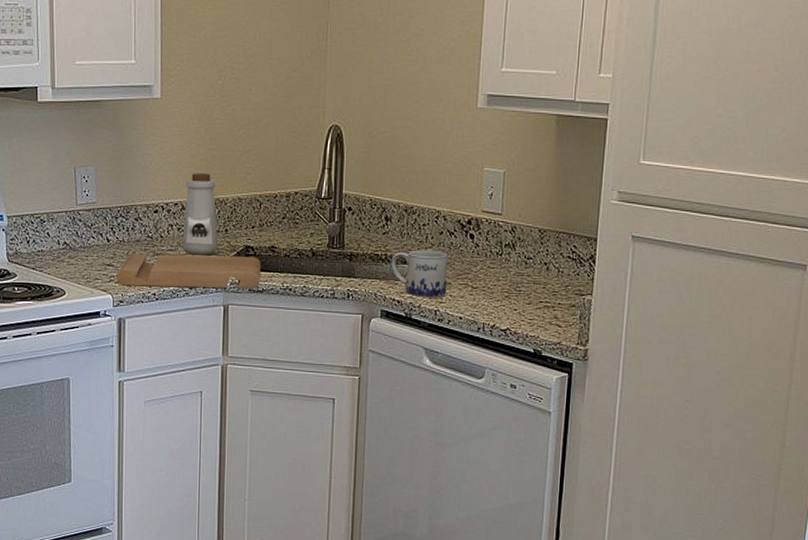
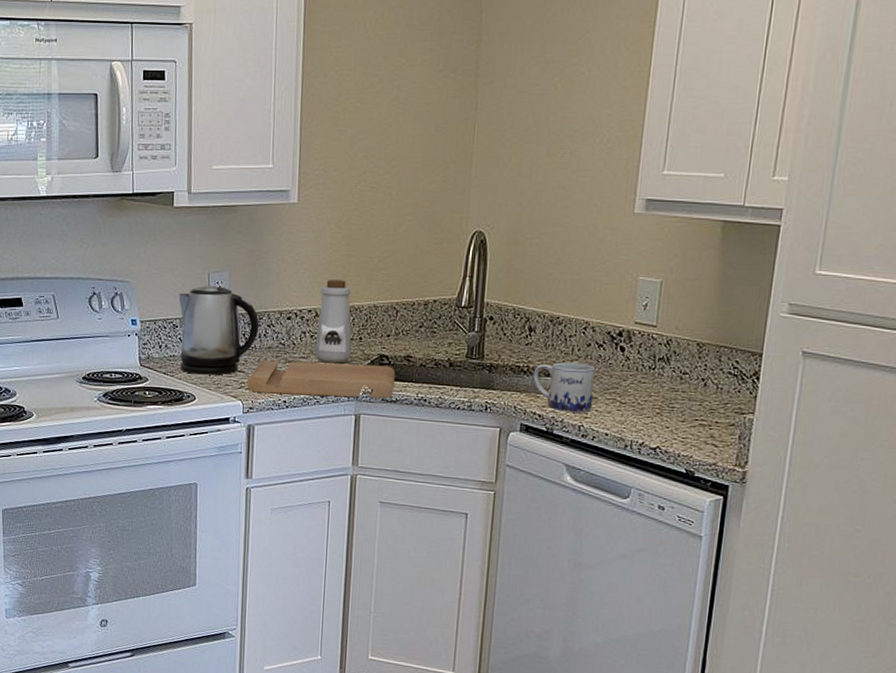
kettle: none [45,180,127,270] -> present [179,286,259,376]

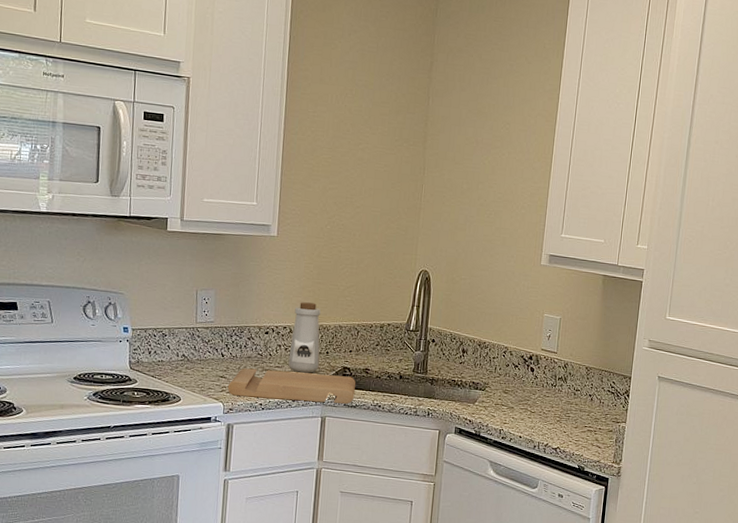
kettle: present [179,286,259,376] -> none [168,301,241,380]
mug: present [532,362,596,413] -> none [465,378,513,420]

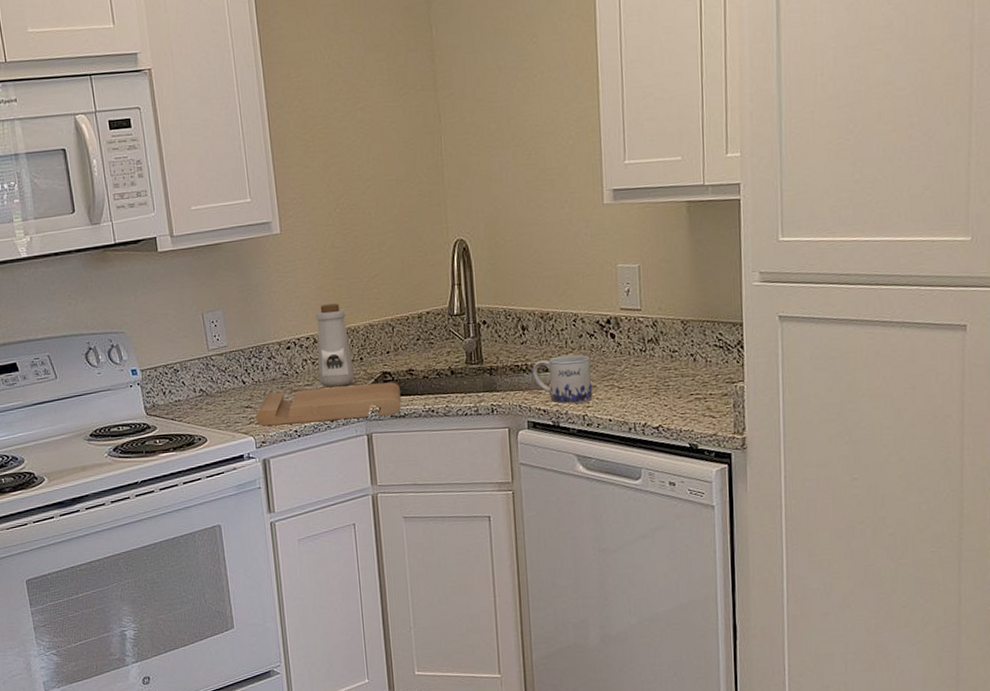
mug: none [465,378,513,420] -> present [532,354,593,405]

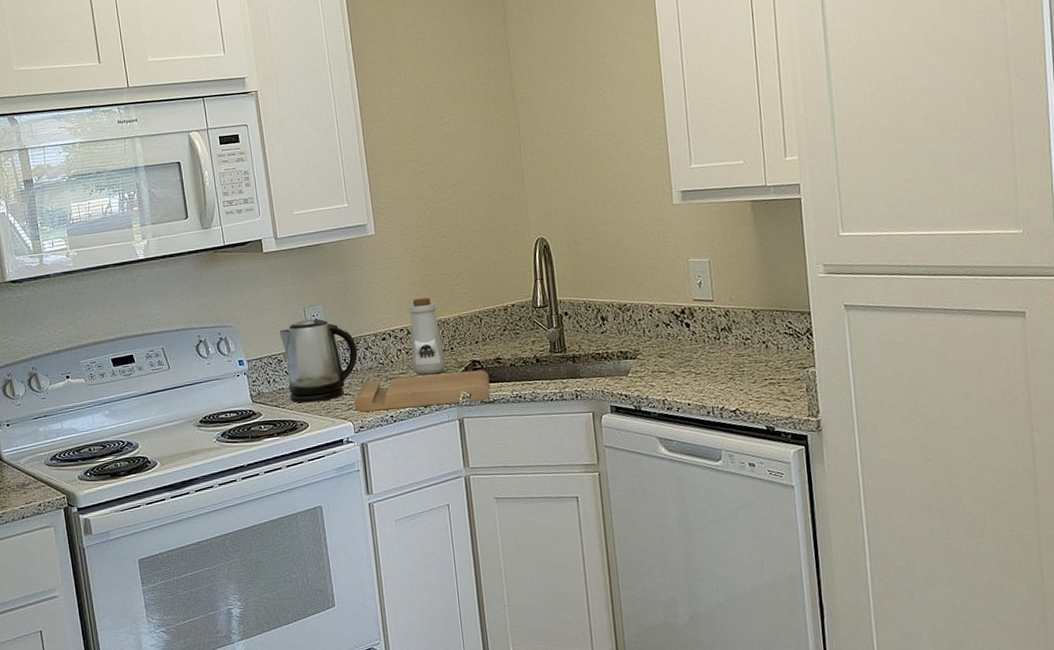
kettle: none [175,325,261,416] -> present [279,318,358,403]
mug: present [532,354,593,405] -> none [612,342,672,390]

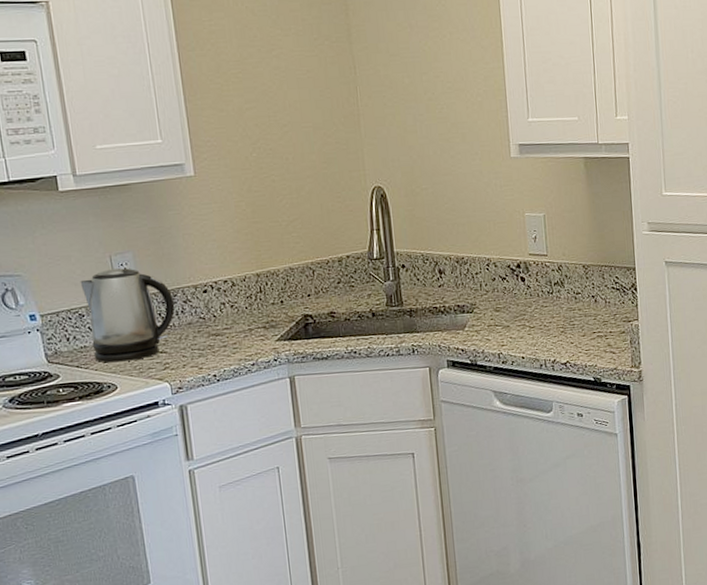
cutting board: present [353,370,490,412] -> none [170,324,324,372]
bottle: present [408,297,446,376] -> none [233,247,275,331]

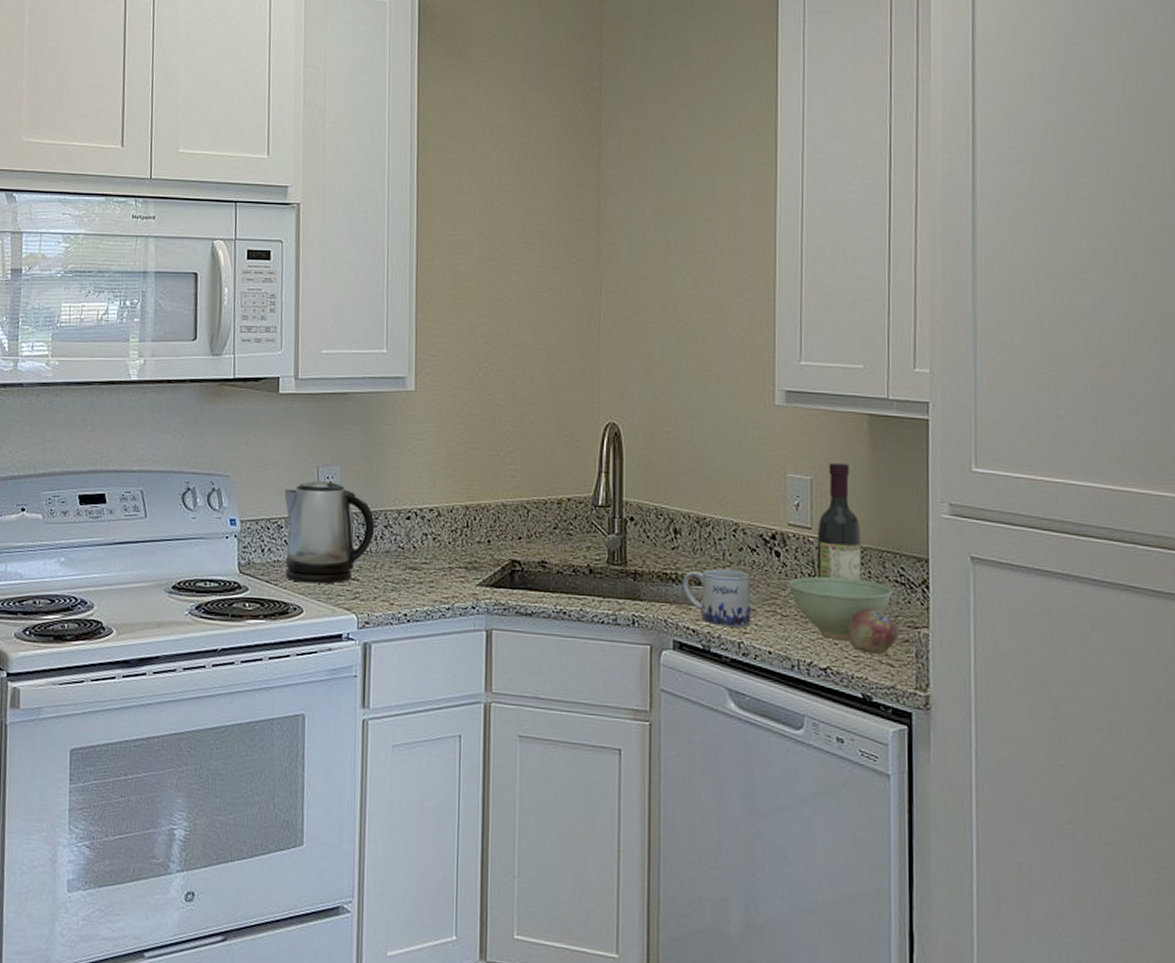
mug: none [450,296,507,344] -> present [683,569,751,628]
bowl: none [533,290,611,340] -> present [789,576,893,640]
wine bottle: none [551,199,587,294] -> present [817,462,862,581]
fruit: none [580,311,617,346] -> present [848,607,899,654]

